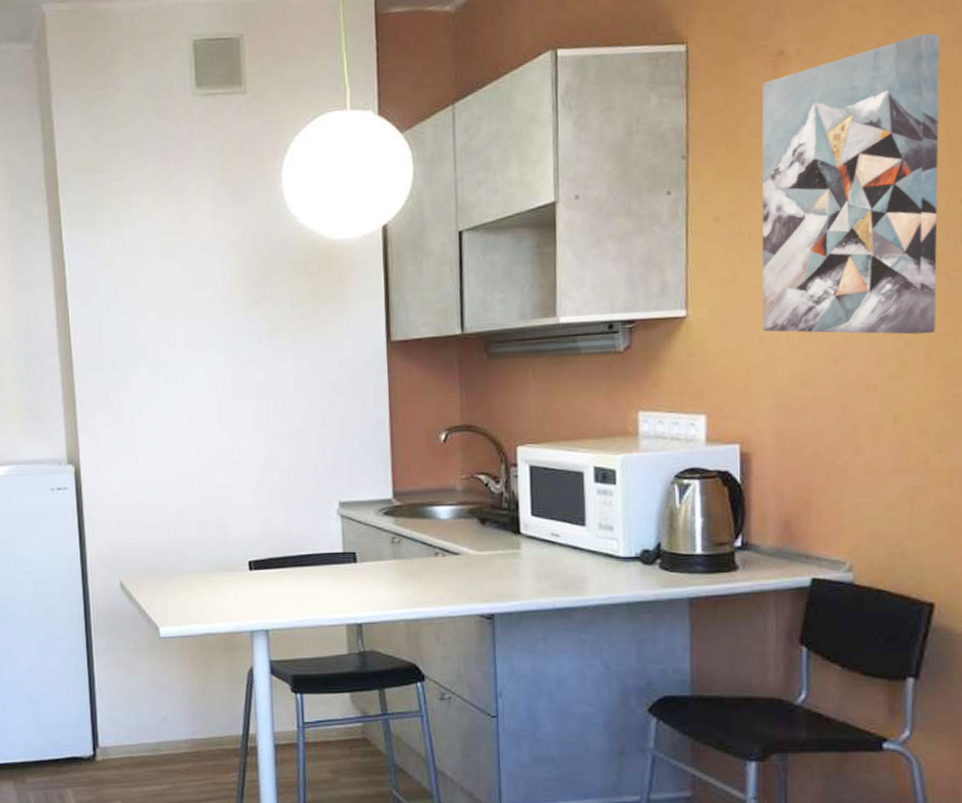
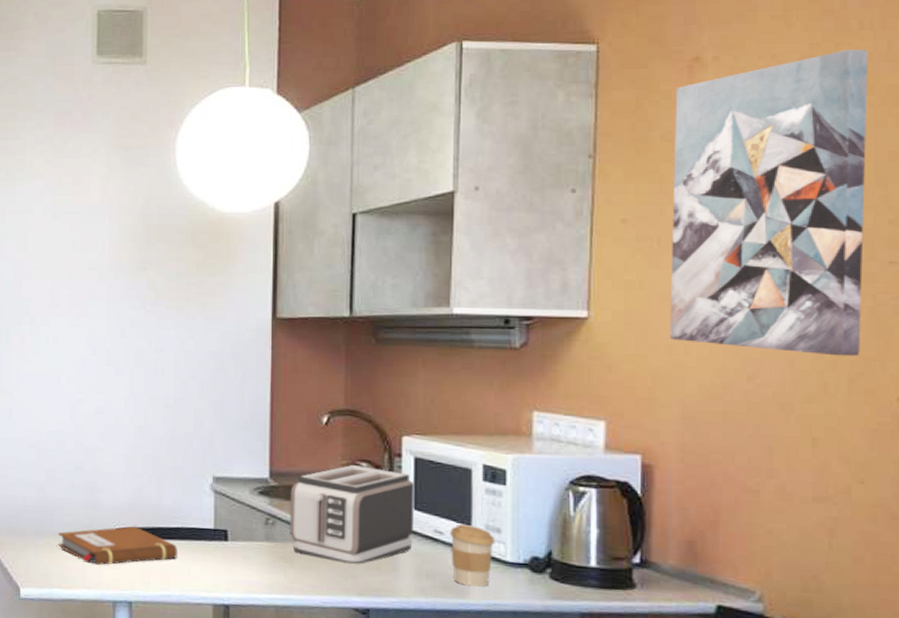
notebook: none [192,557,309,599] -> present [57,526,177,566]
toaster: none [414,477,532,573] -> present [290,464,415,564]
coffee cup: none [565,526,608,584] -> present [449,525,495,588]

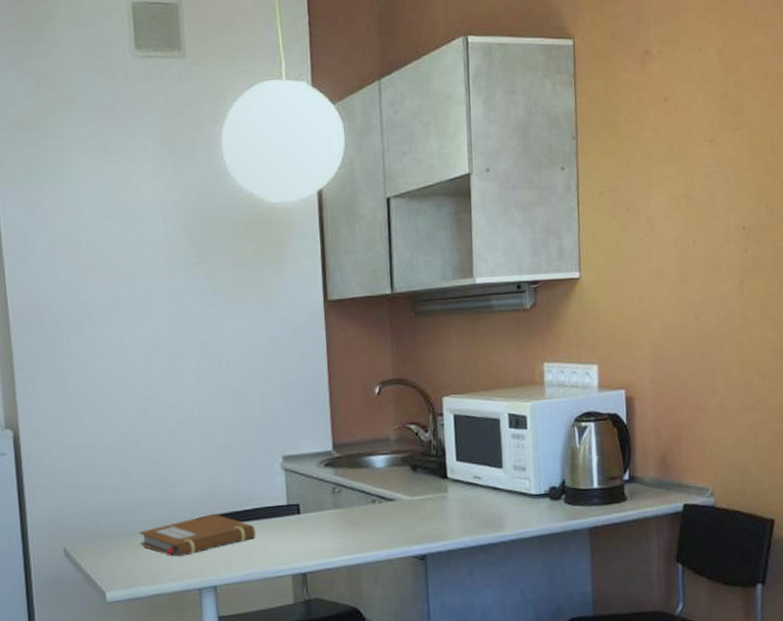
toaster: present [290,464,415,564] -> none [352,427,457,518]
coffee cup: present [449,525,495,588] -> none [486,468,522,521]
wall art: present [669,49,869,357] -> none [633,44,768,294]

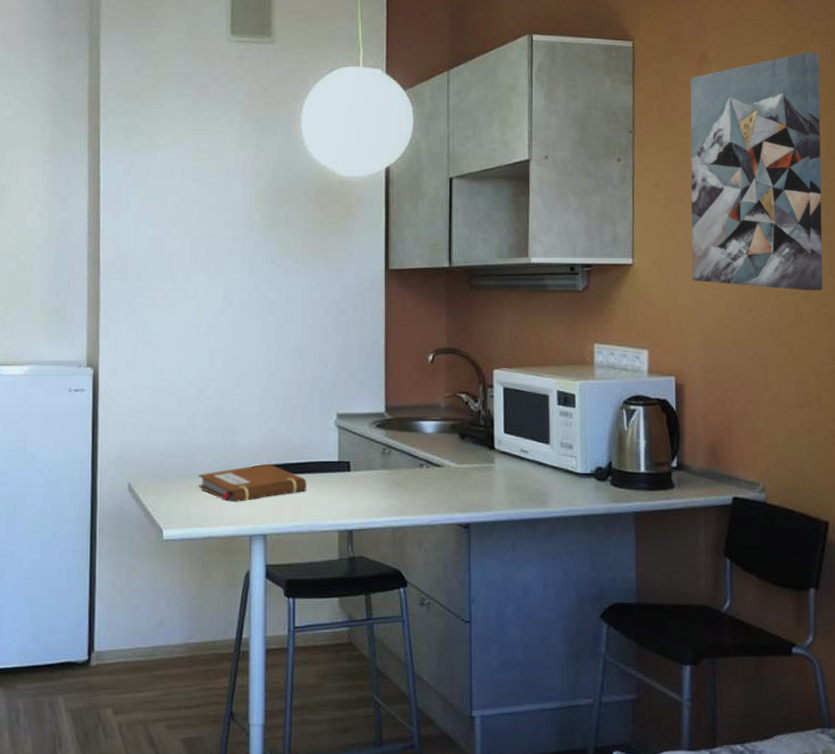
wall art: none [633,44,768,294] -> present [690,53,823,291]

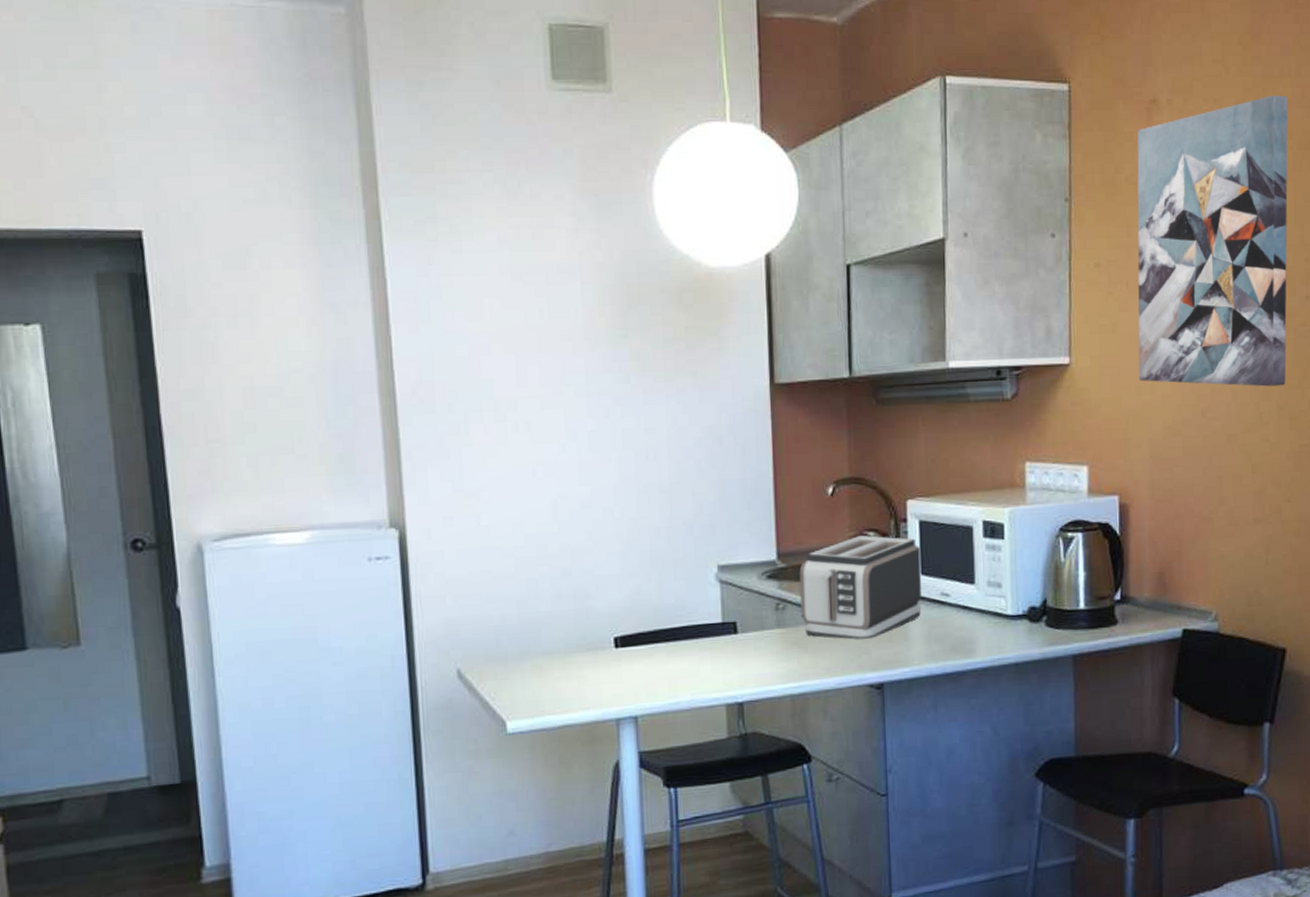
notebook: present [198,463,307,503] -> none [546,631,684,682]
toaster: none [403,396,505,484] -> present [799,535,922,640]

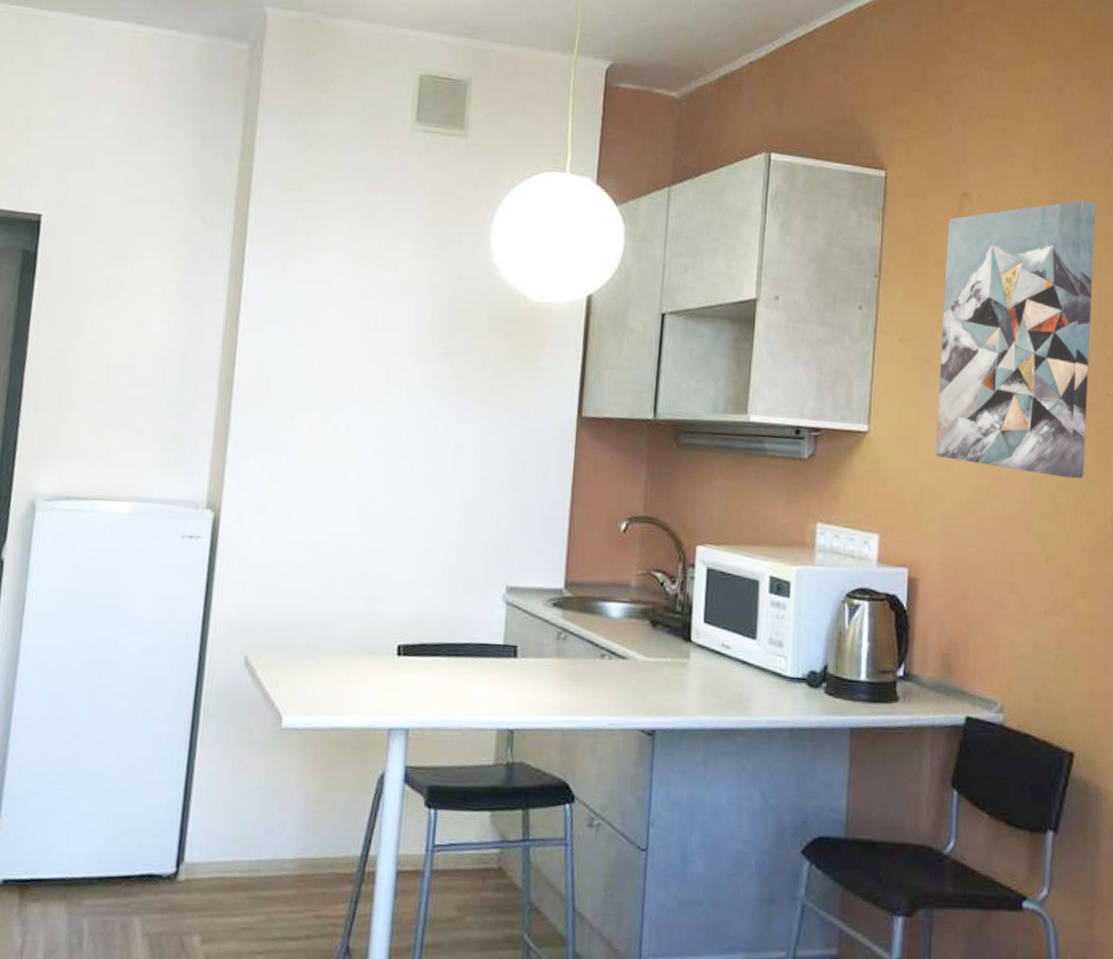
toaster: present [799,535,922,640] -> none [581,574,706,681]

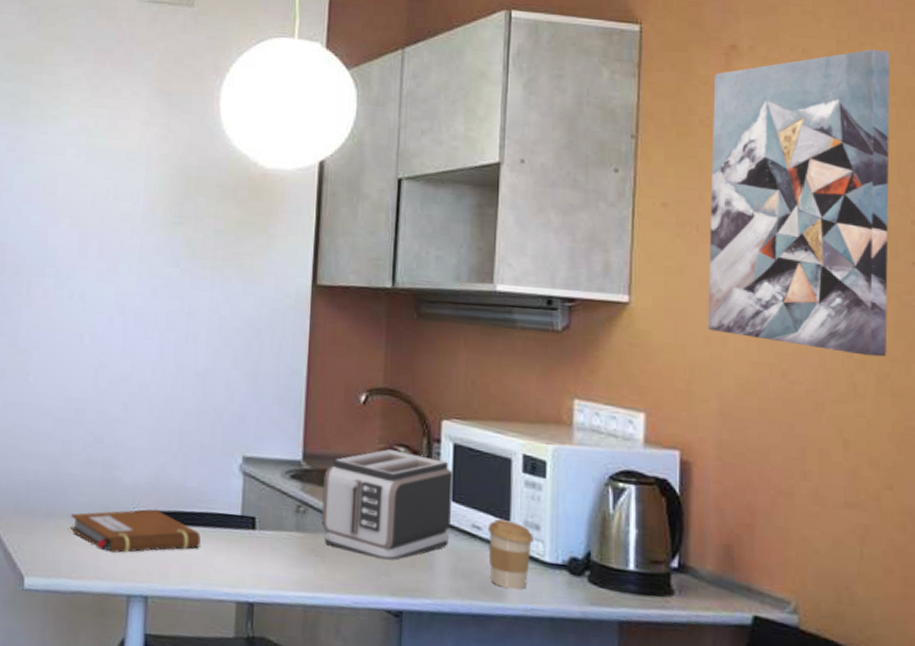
notebook: none [330,641,463,688] -> present [69,509,201,553]
toaster: none [581,574,706,681] -> present [321,448,453,560]
coffee cup: none [736,638,777,704] -> present [487,519,534,590]

